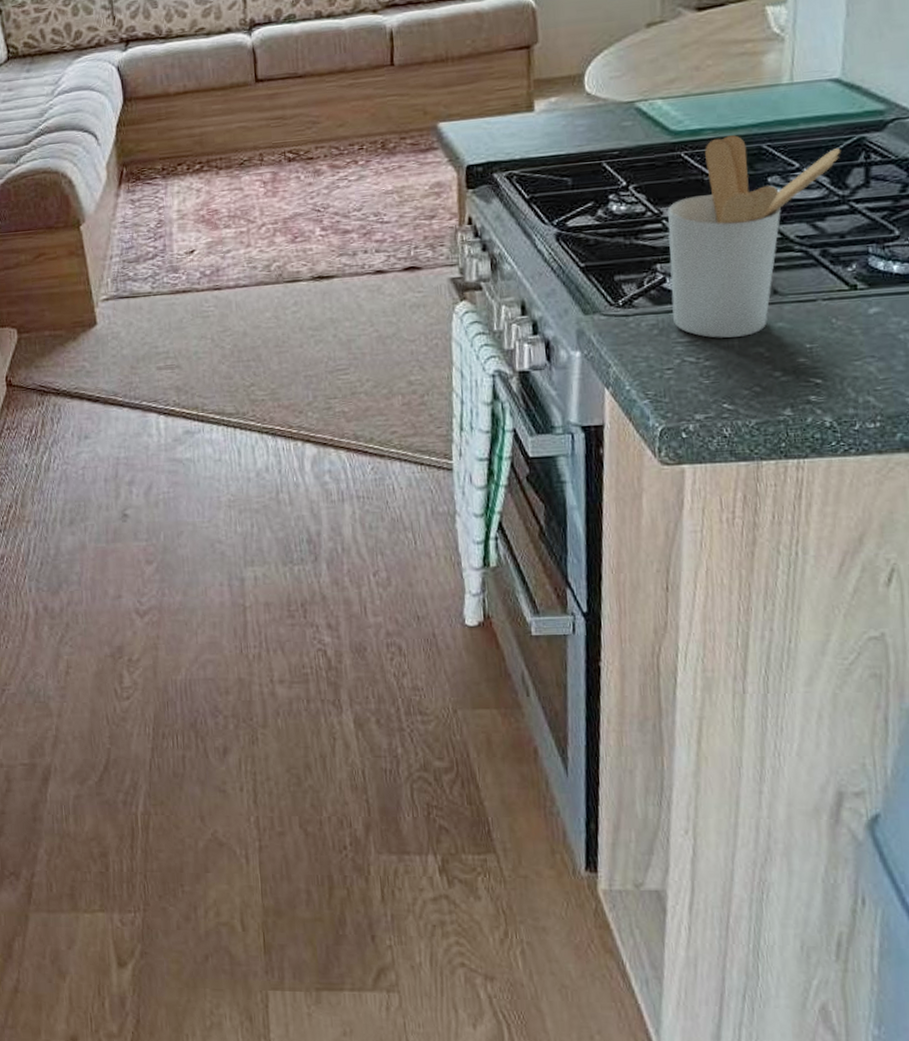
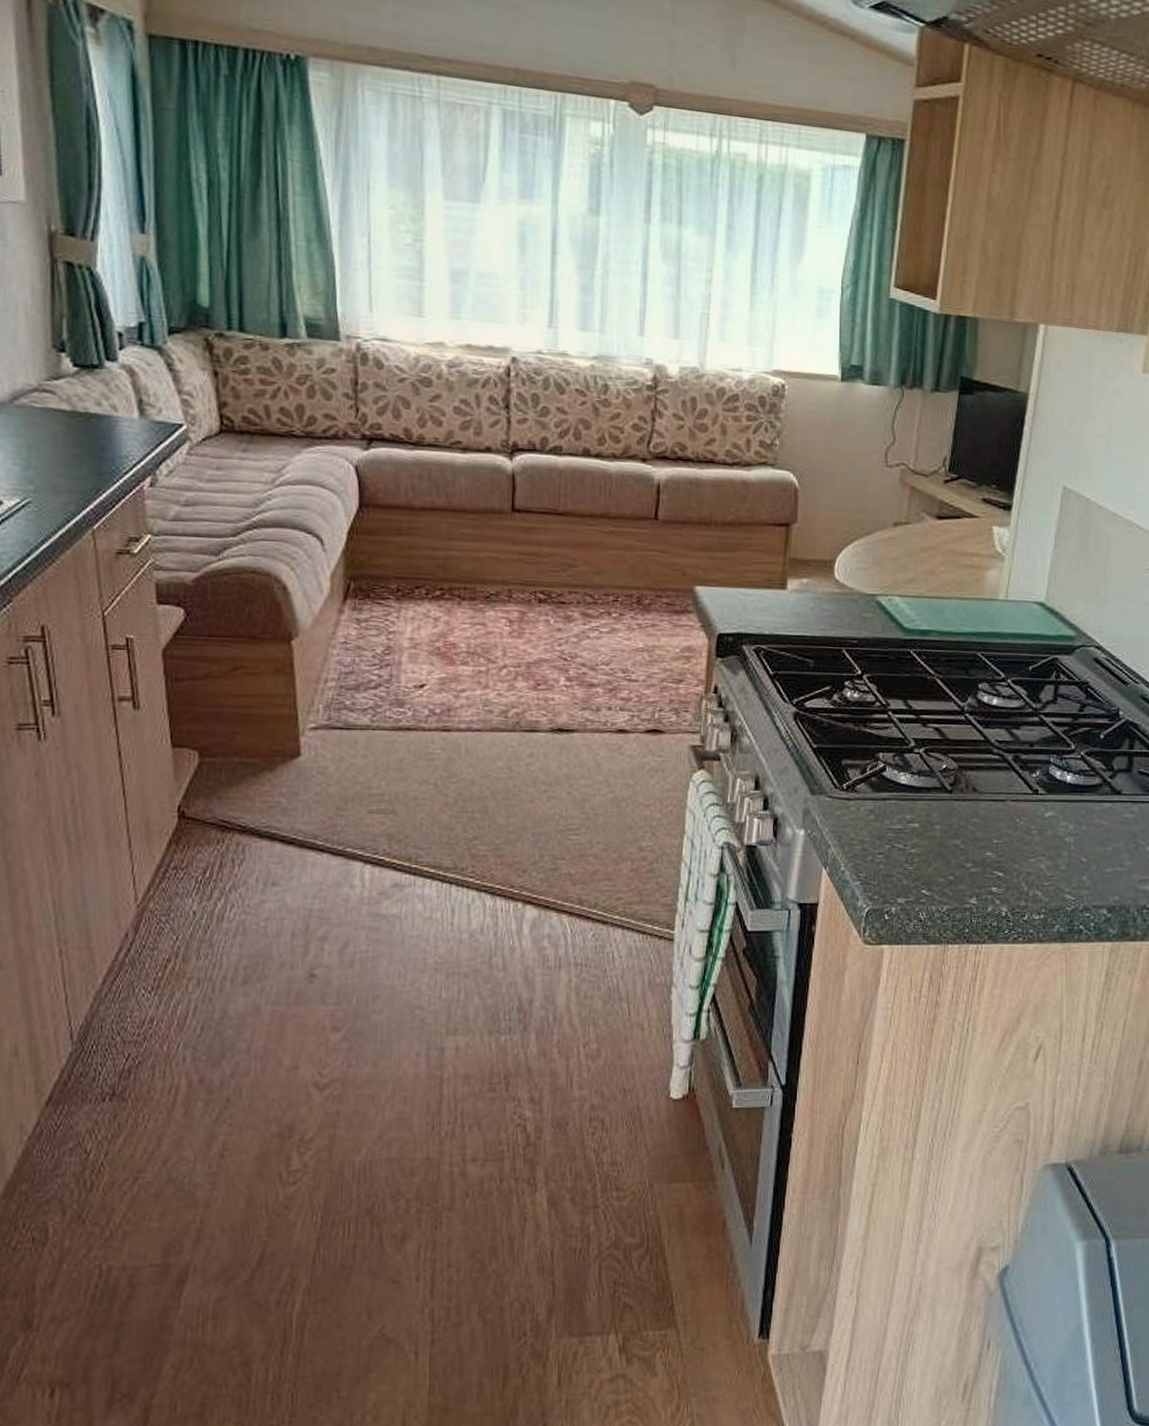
utensil holder: present [667,135,841,338] -> none [888,640,1038,828]

